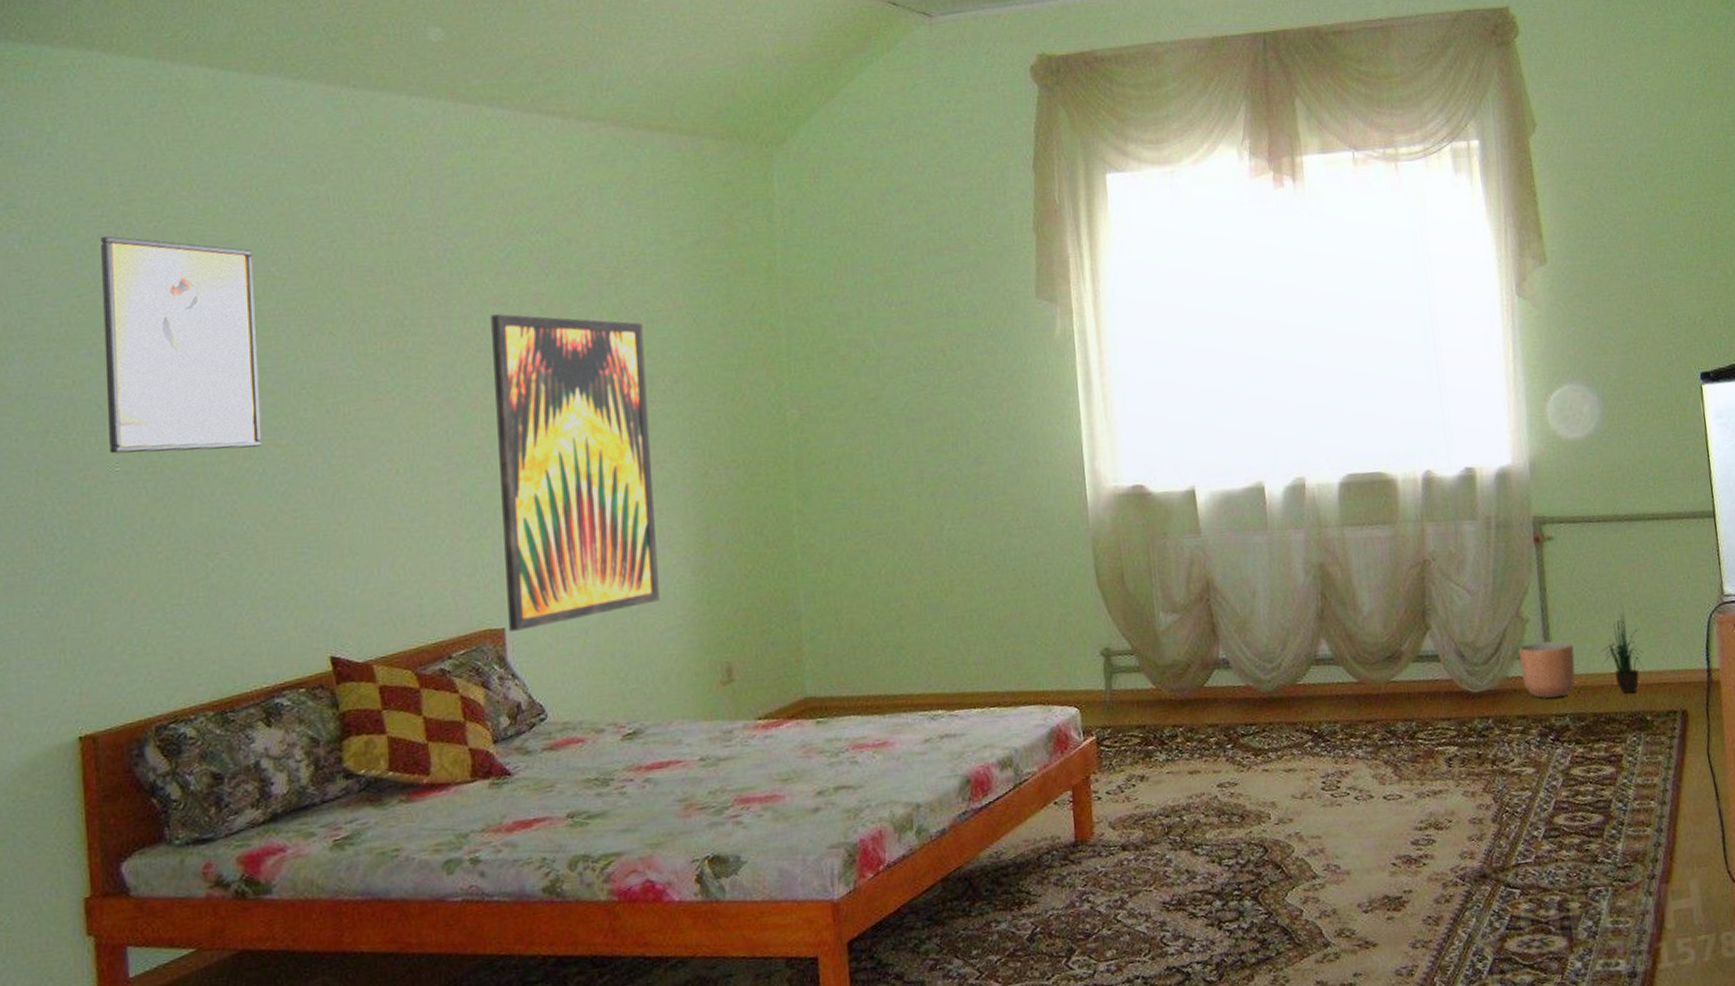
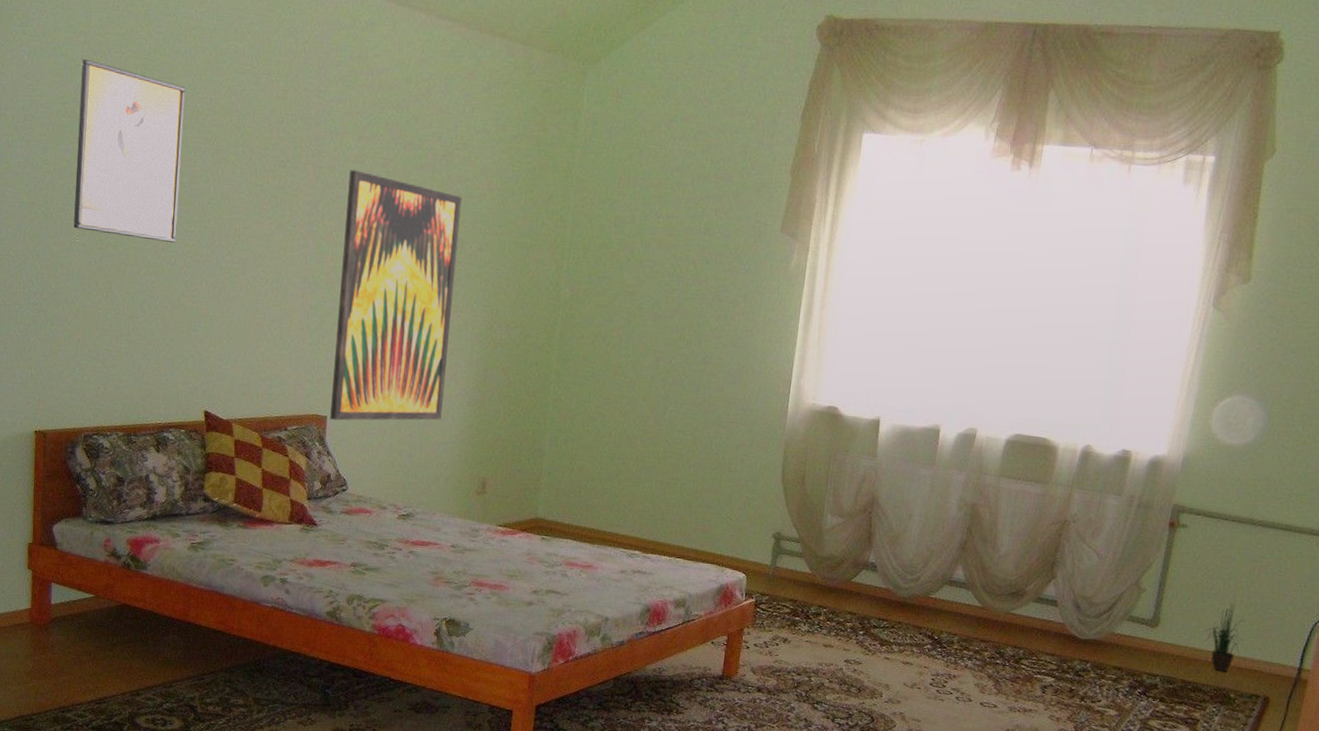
planter: present [1518,641,1575,699] -> none [1126,609,1180,660]

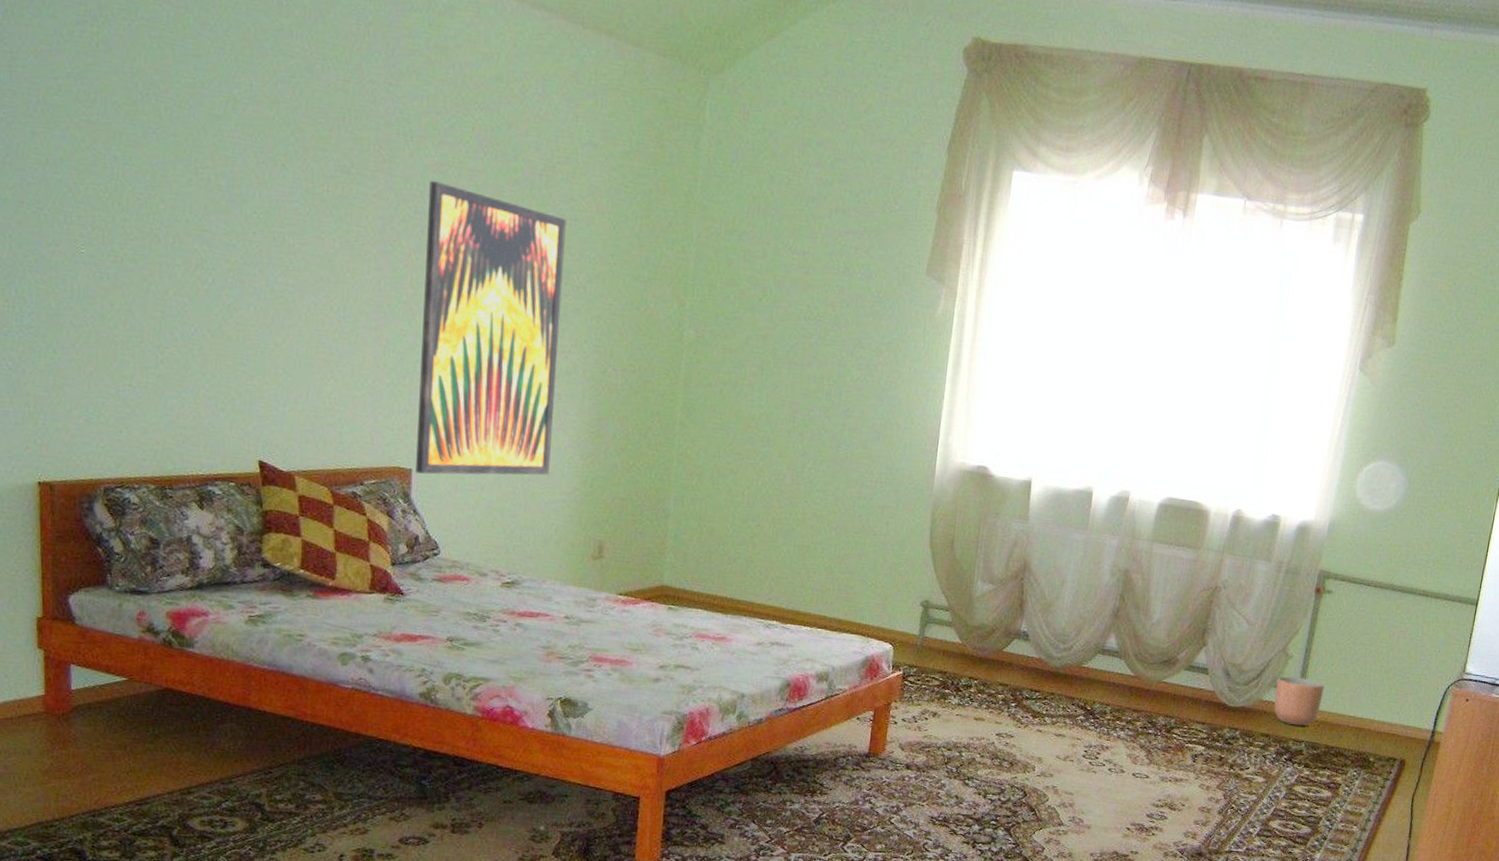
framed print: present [73,58,185,243] -> none [76,23,218,258]
planter: none [1126,609,1180,660] -> present [1274,676,1325,726]
potted plant: present [1203,601,1245,672] -> none [1346,666,1384,737]

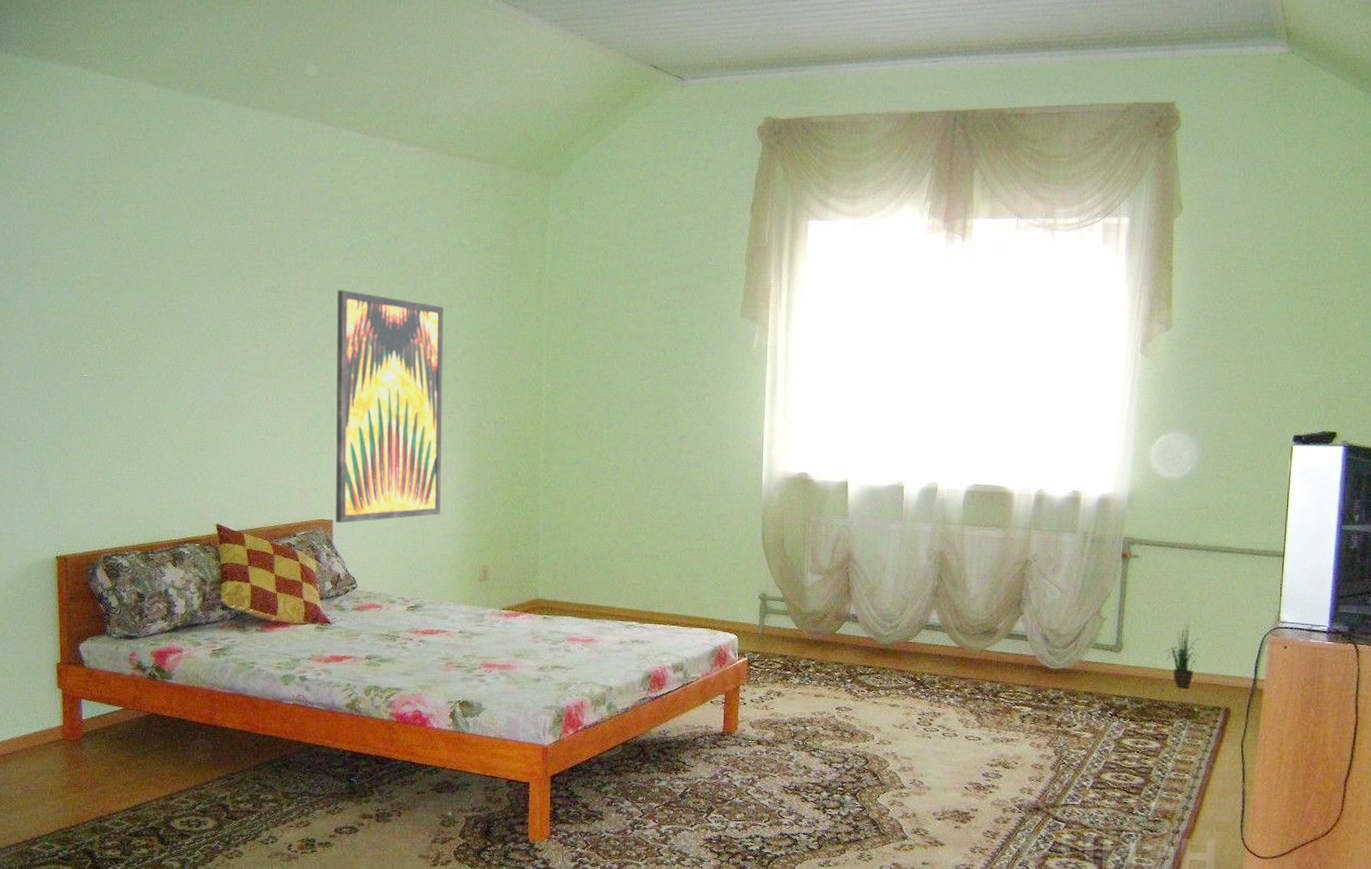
planter: present [1274,676,1325,726] -> none [1093,637,1141,683]
potted plant: none [1346,666,1384,737] -> present [1163,621,1201,689]

